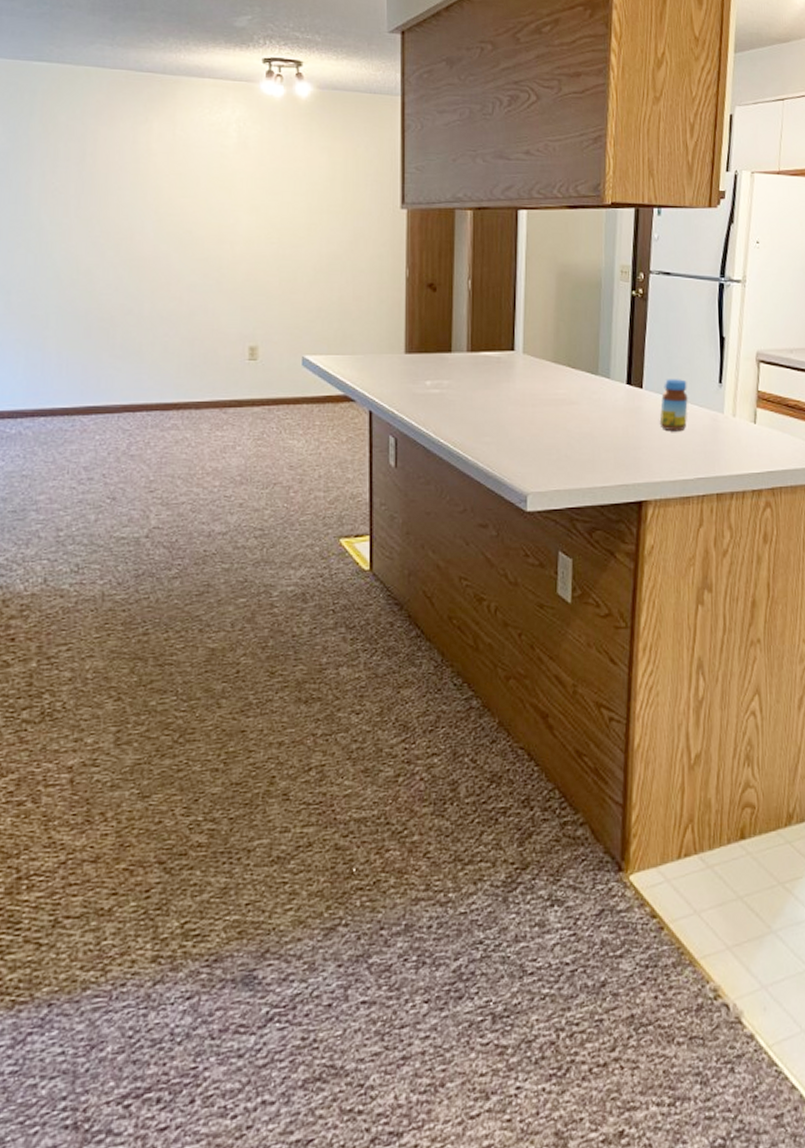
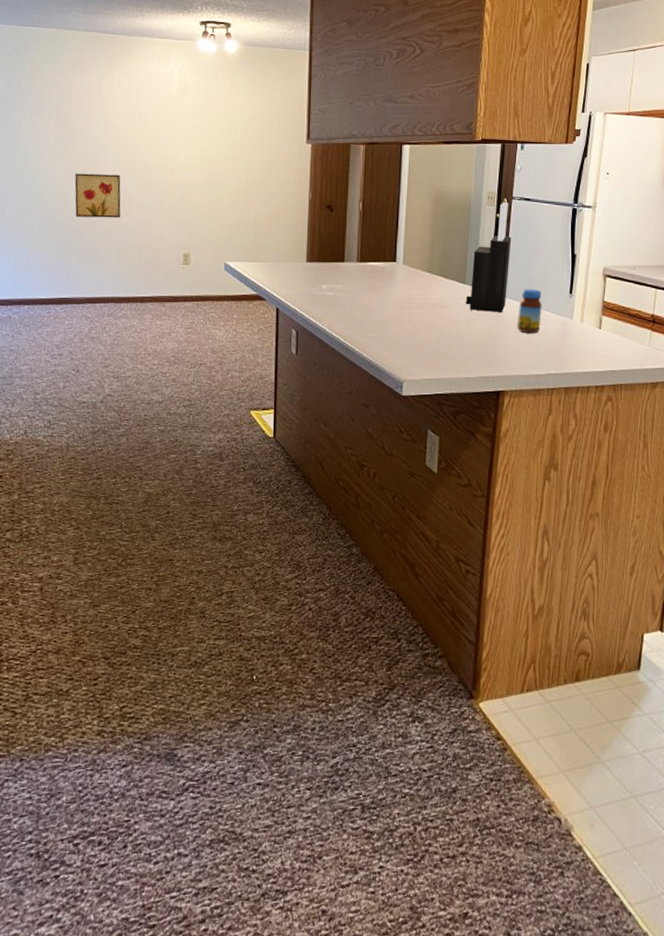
wall art: none [104,247,166,304] -> present [74,173,121,218]
knife block: none [599,277,651,409] -> present [466,202,512,313]

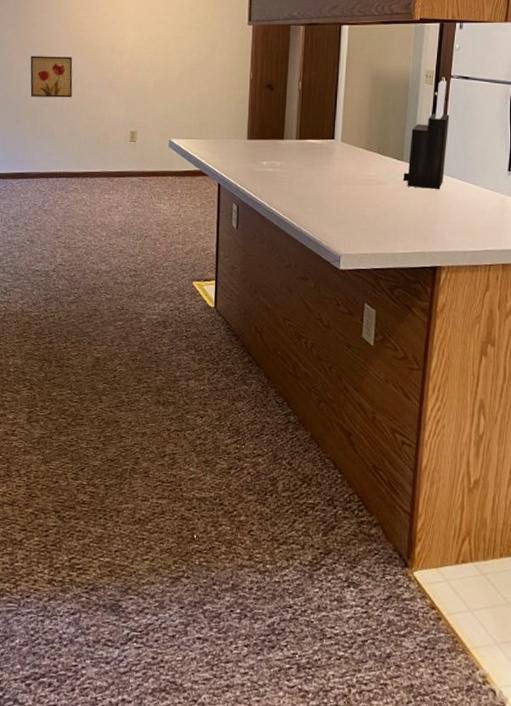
jar: present [517,289,542,334] -> none [454,166,480,210]

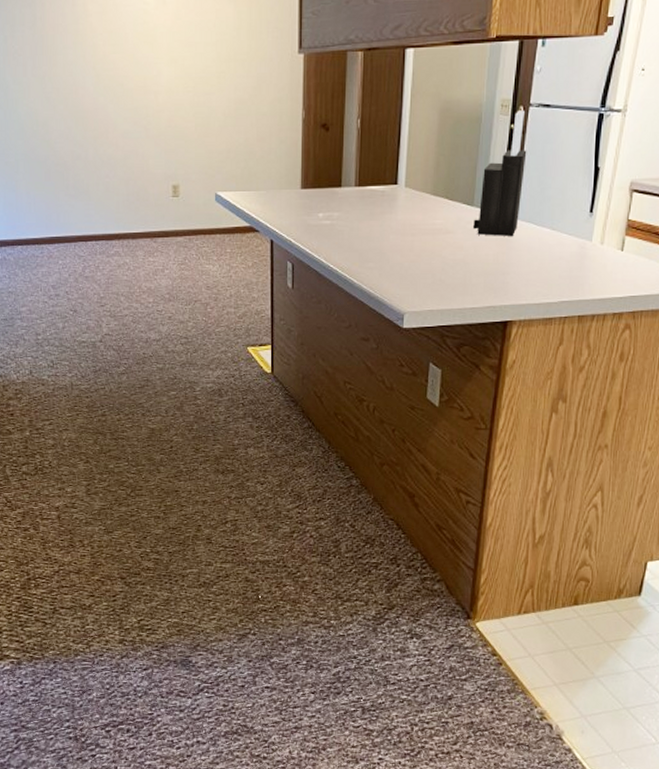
wall art: present [30,56,73,98] -> none [56,101,105,150]

